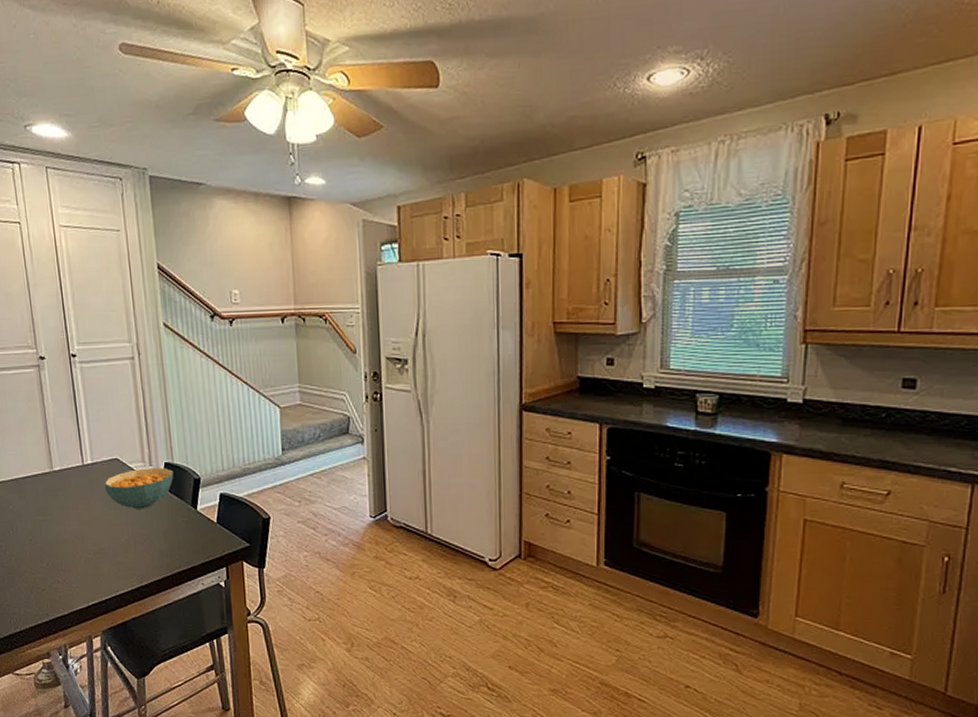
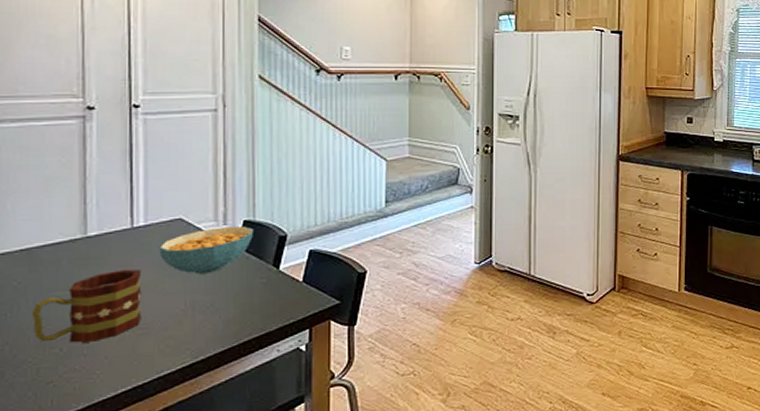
mug: none [25,501,99,560] -> present [33,269,142,343]

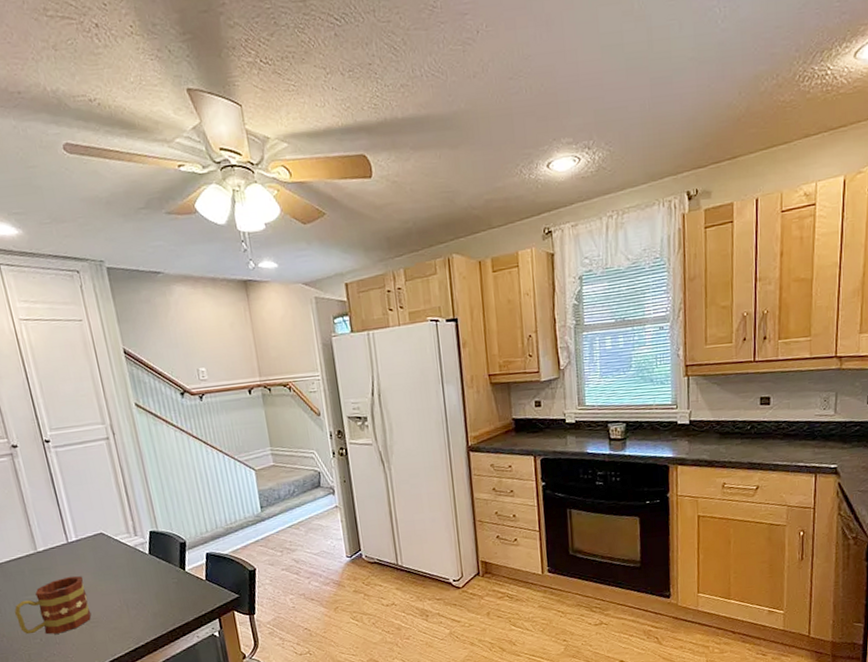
cereal bowl: present [159,226,253,274] -> none [91,536,160,578]

